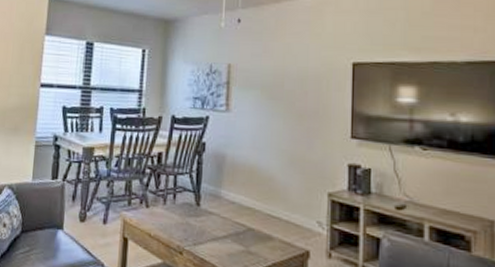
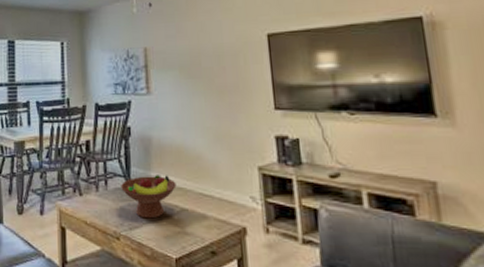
fruit bowl: none [189,193,246,236] -> present [121,175,177,219]

